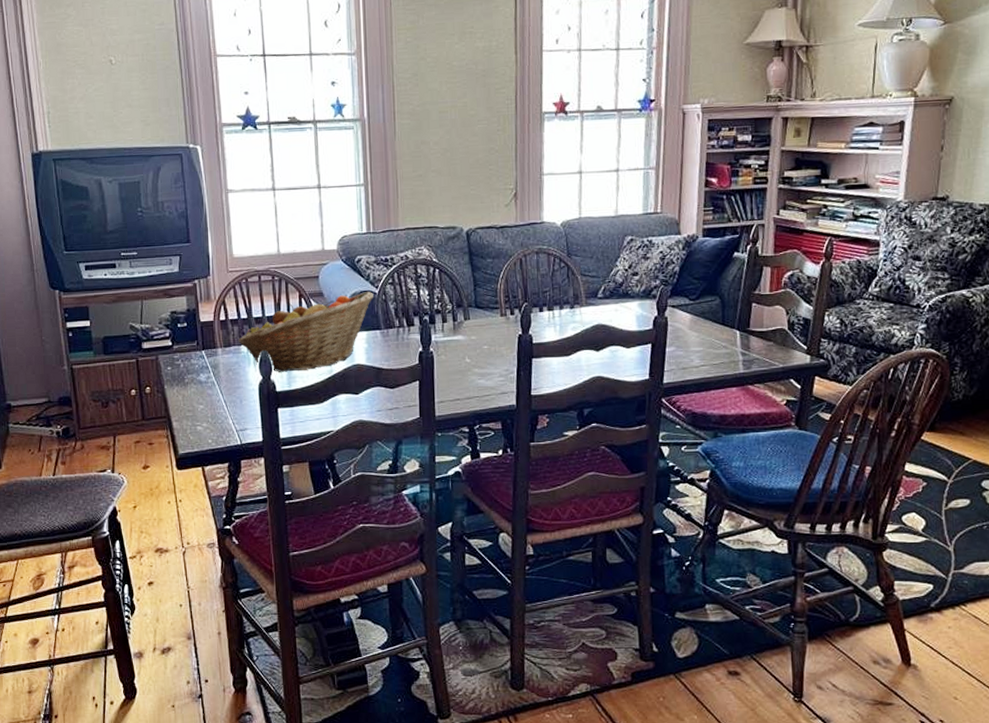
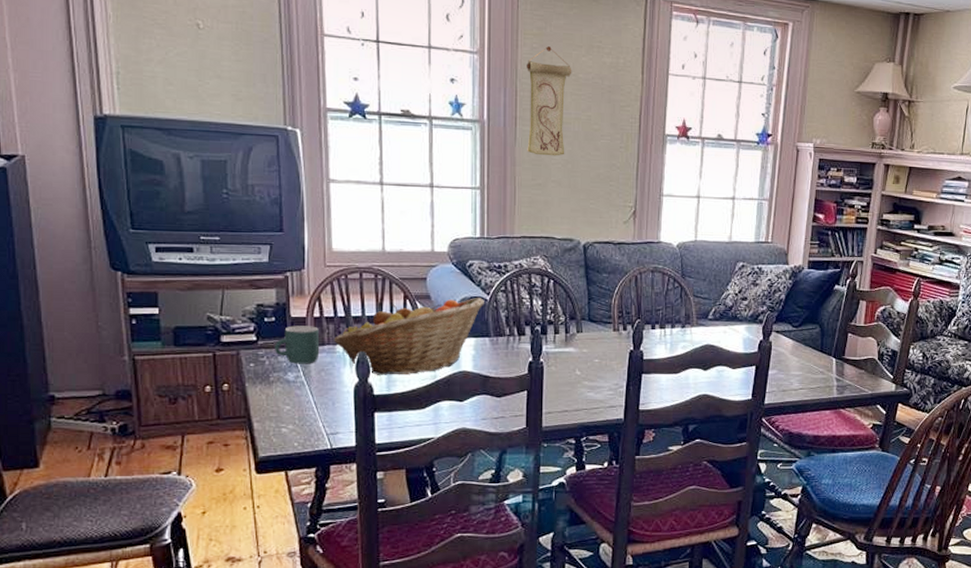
mug: none [188,329,227,366] -> present [275,325,320,364]
wall scroll: none [402,39,446,147] -> present [527,46,572,156]

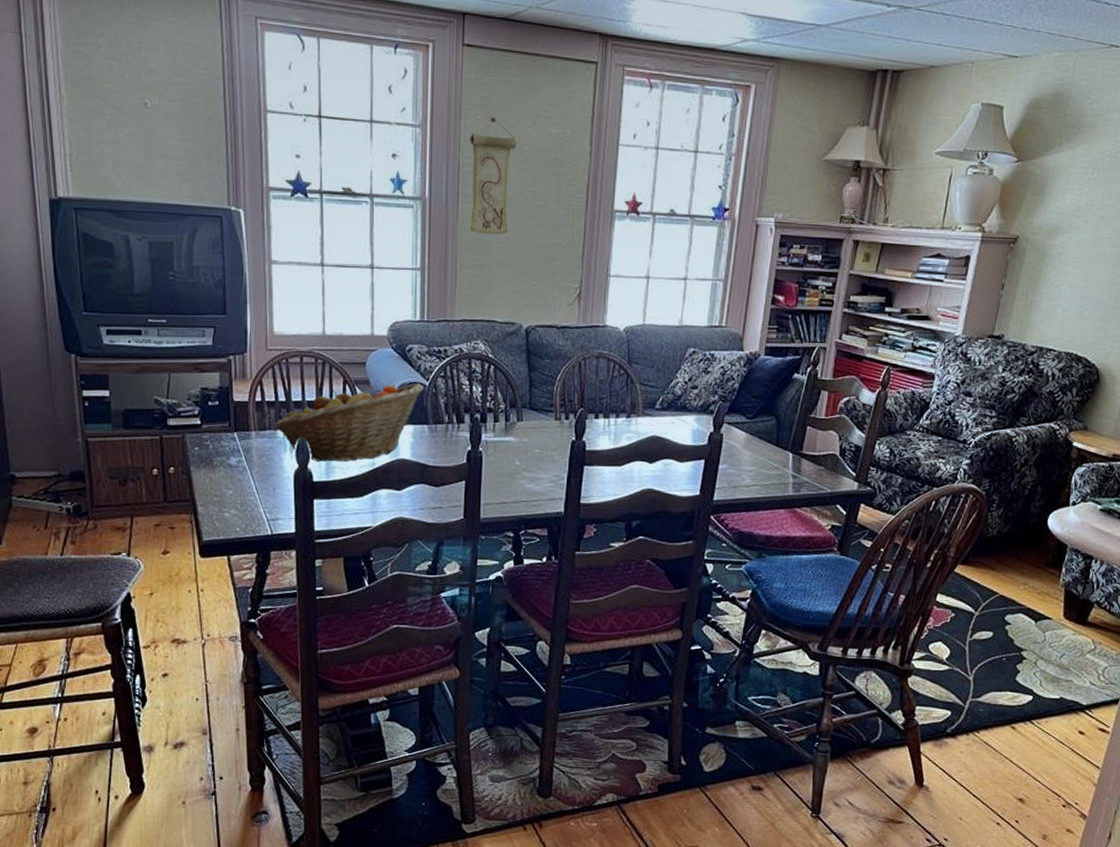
mug: present [275,325,320,364] -> none [218,410,261,449]

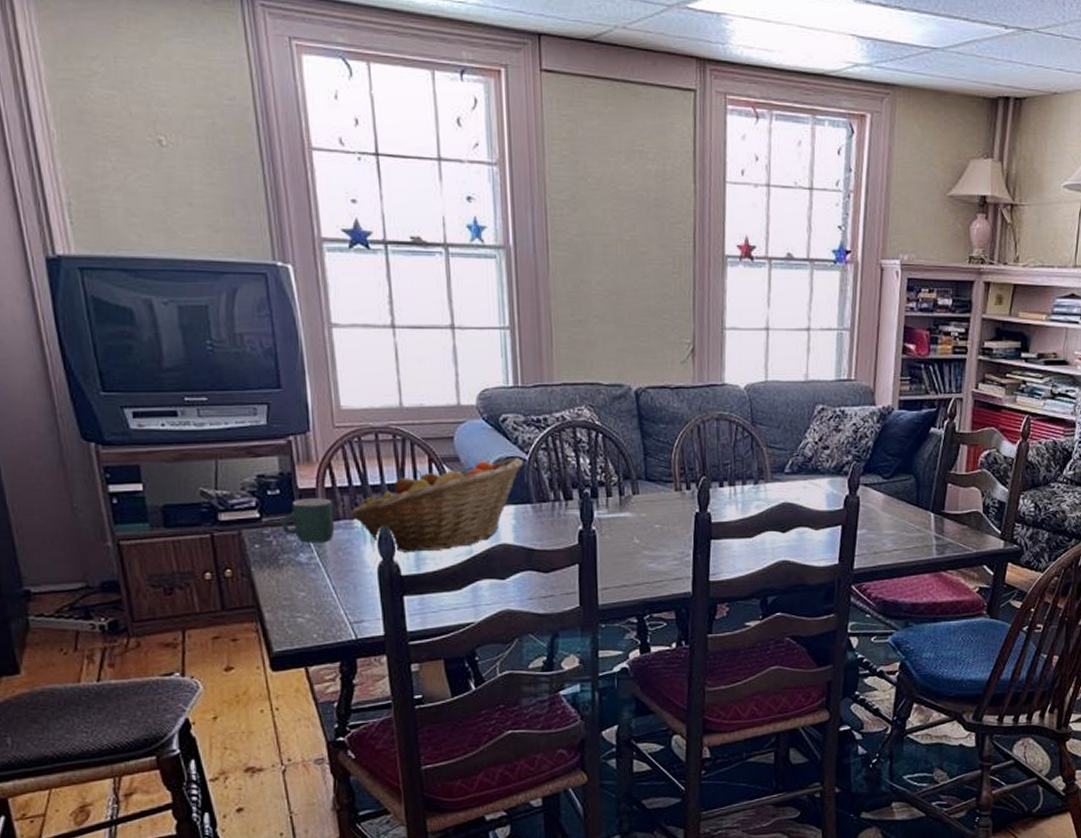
mug: none [218,410,261,449] -> present [282,498,335,543]
wall scroll: present [469,117,517,235] -> none [556,153,611,286]

